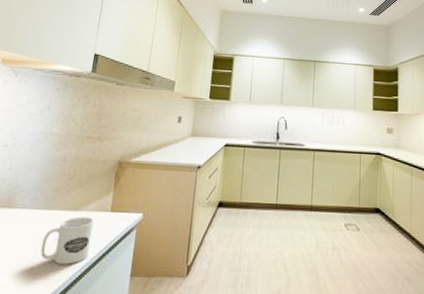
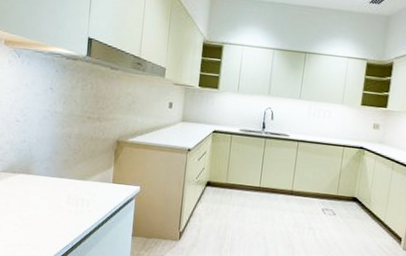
mug: present [40,216,95,265] -> none [56,185,99,223]

